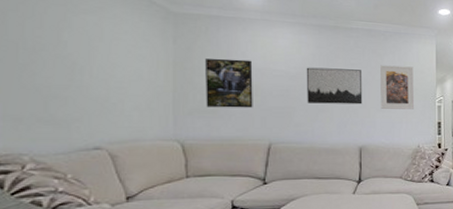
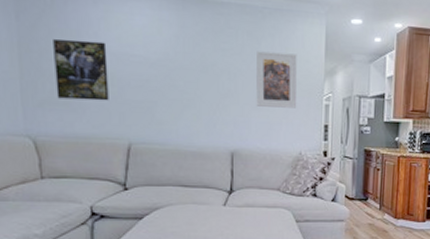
wall art: present [306,67,363,105] -> none [168,52,235,100]

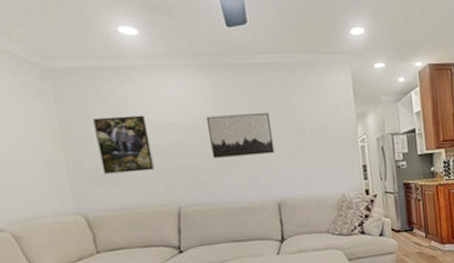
wall art: none [168,52,235,100] -> present [205,113,275,158]
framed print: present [256,51,297,108] -> none [290,103,335,156]

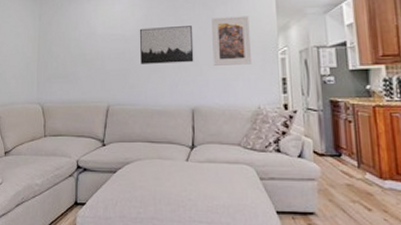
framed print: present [93,115,155,174] -> none [59,27,95,73]
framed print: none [290,103,335,156] -> present [212,16,253,66]

